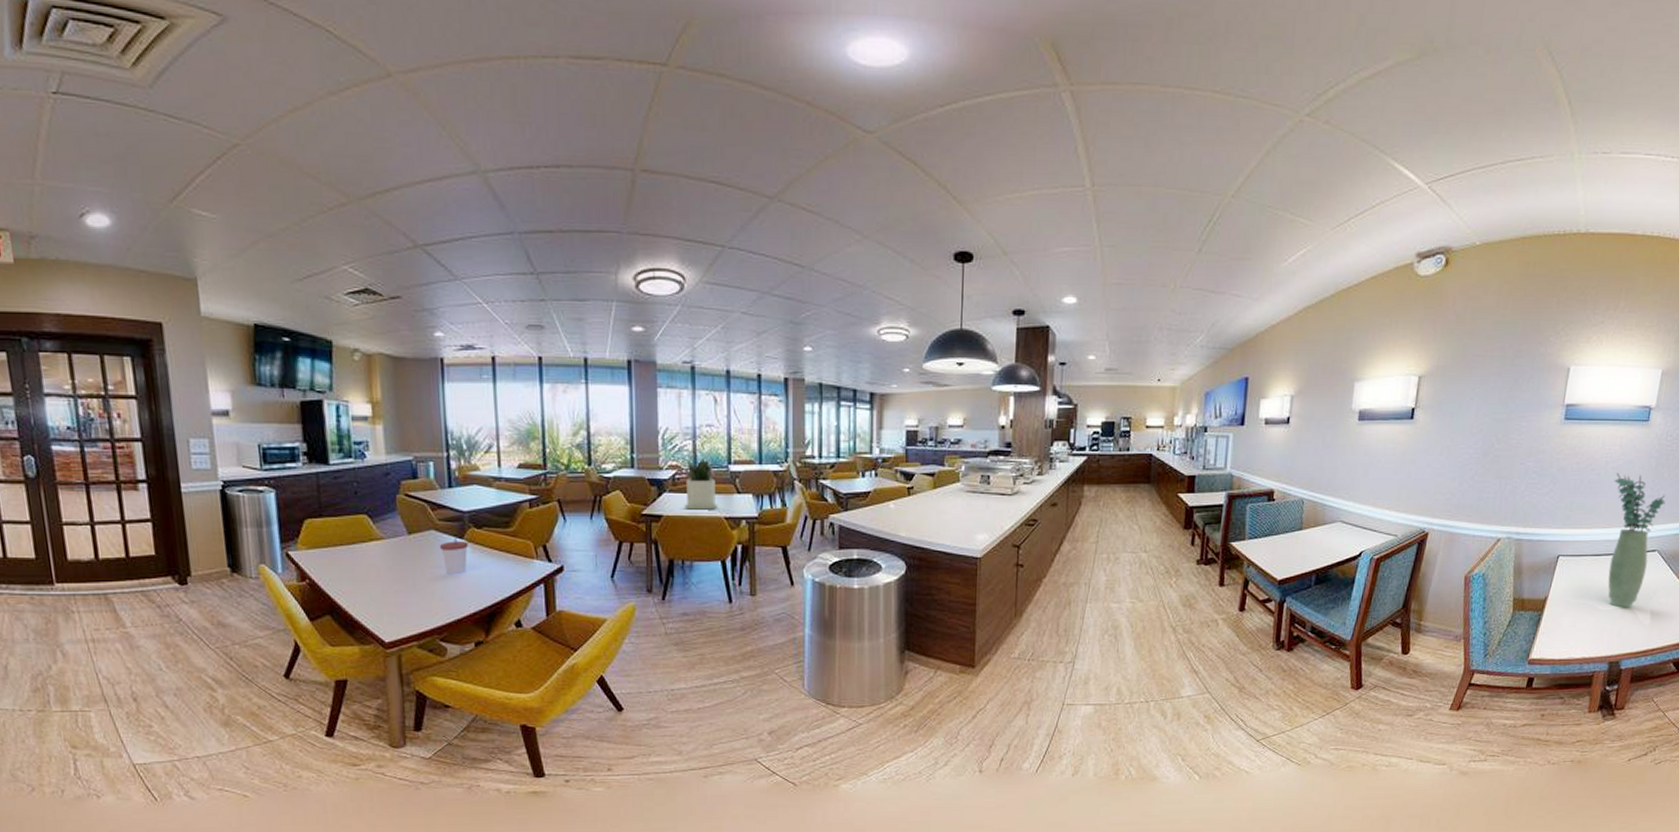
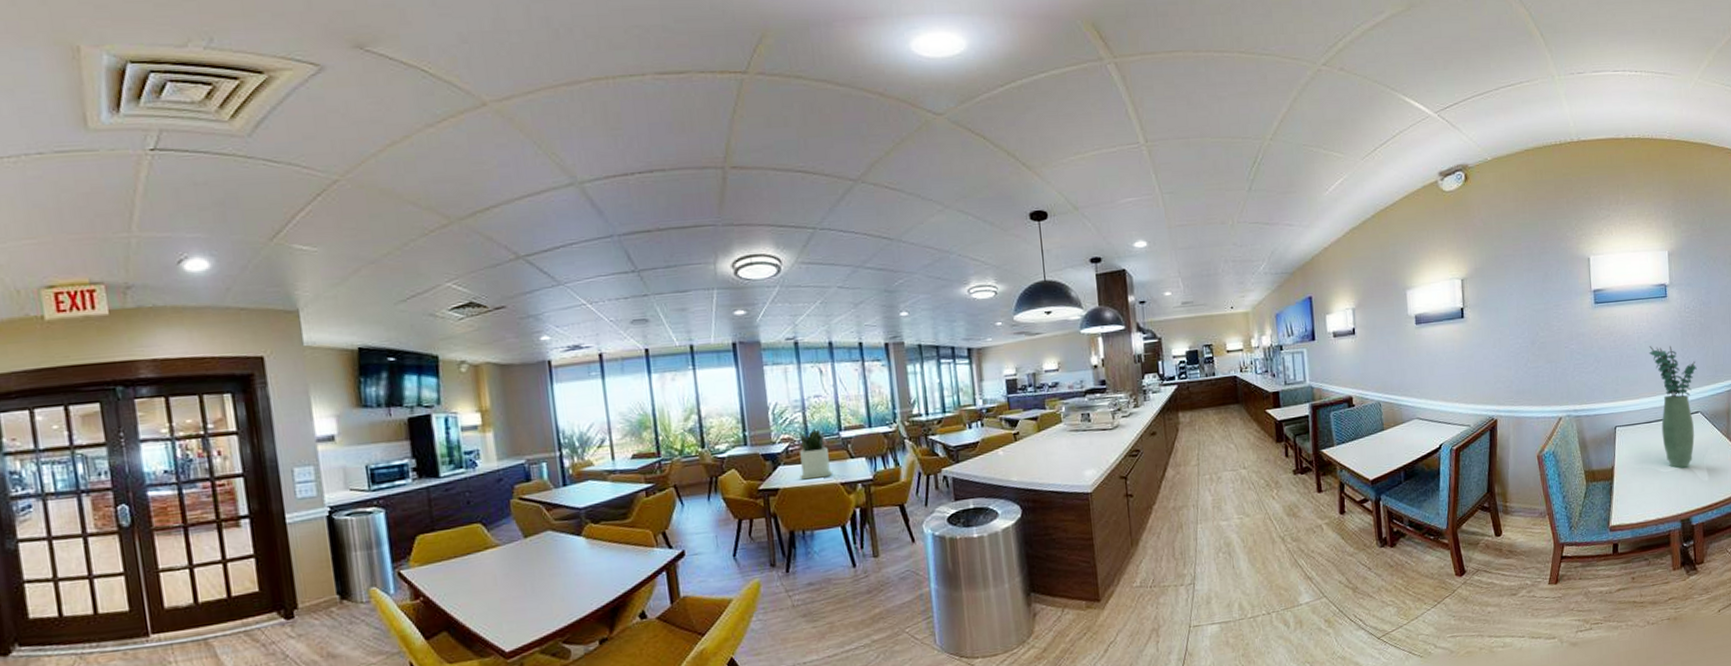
cup: present [440,538,468,575] -> none [558,536,587,574]

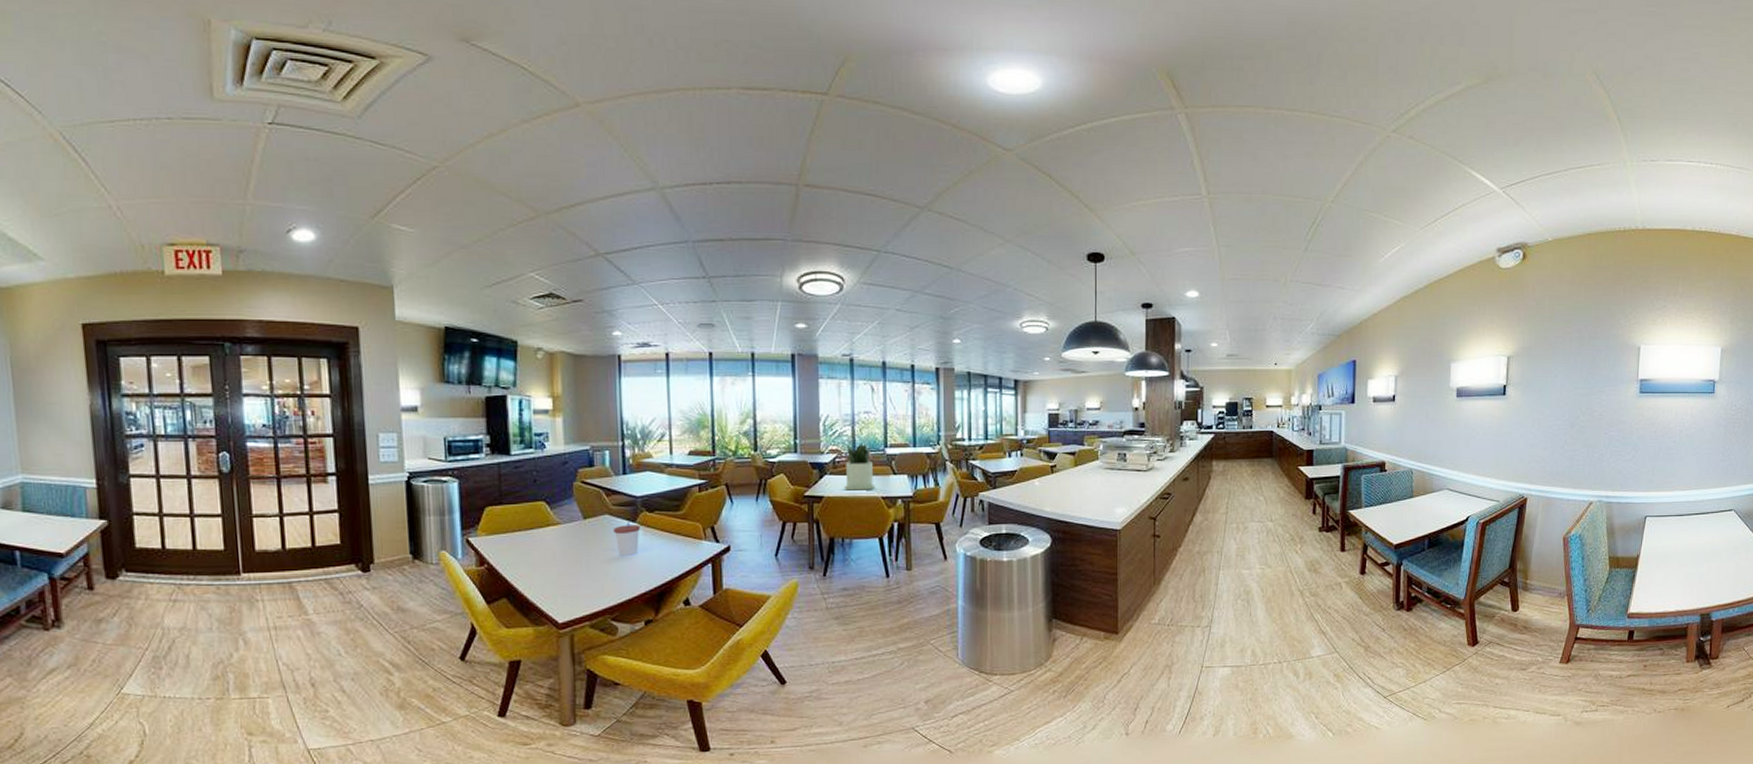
cup: none [558,536,587,574] -> present [614,522,640,557]
vase: present [1648,345,1697,468] -> none [1688,440,1736,564]

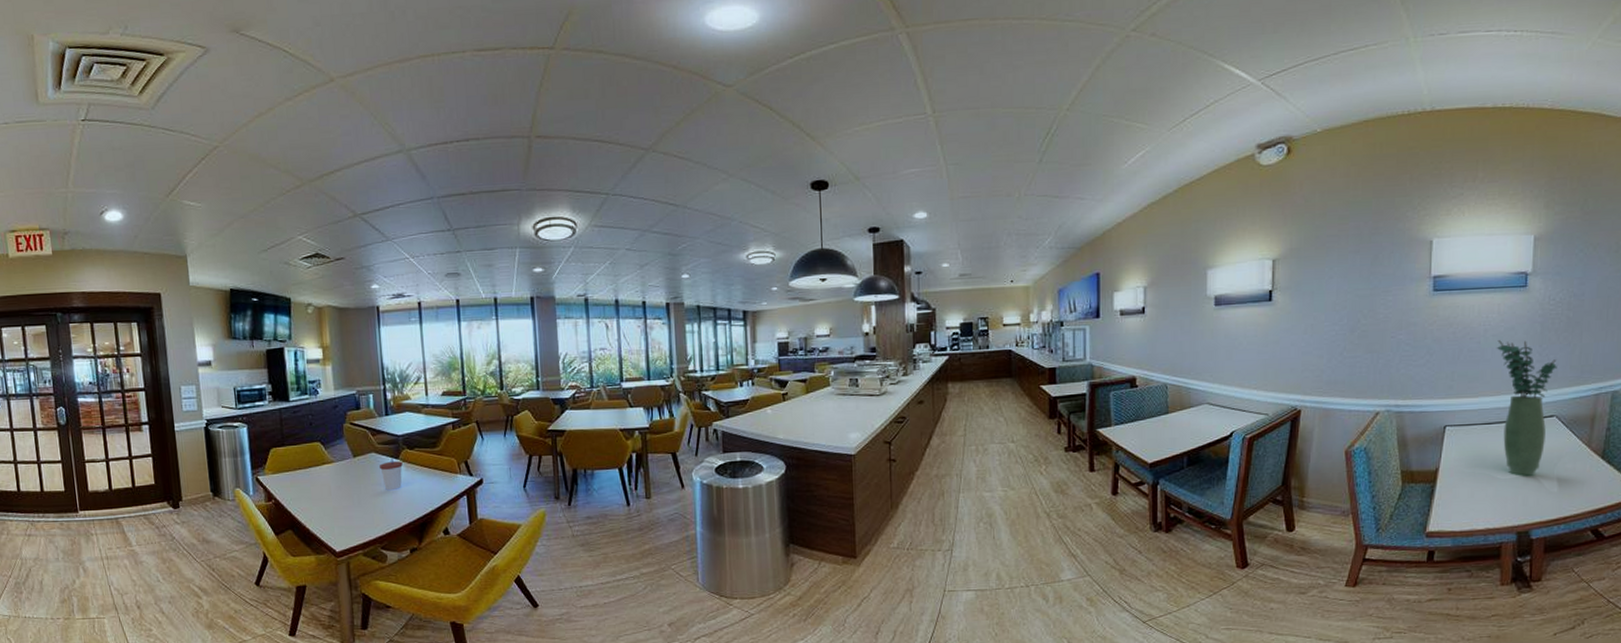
planter: present [844,444,876,491] -> none [584,379,614,424]
vase: none [1688,440,1736,564] -> present [1496,340,1557,476]

